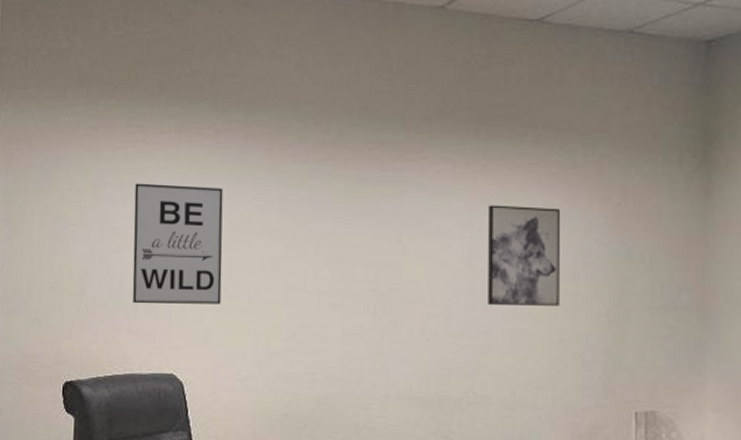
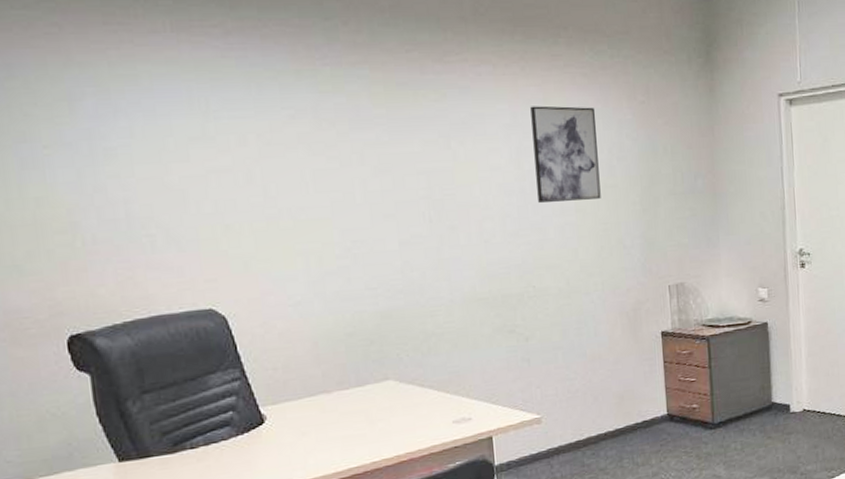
wall art: present [132,183,223,304] -> none [127,93,260,236]

